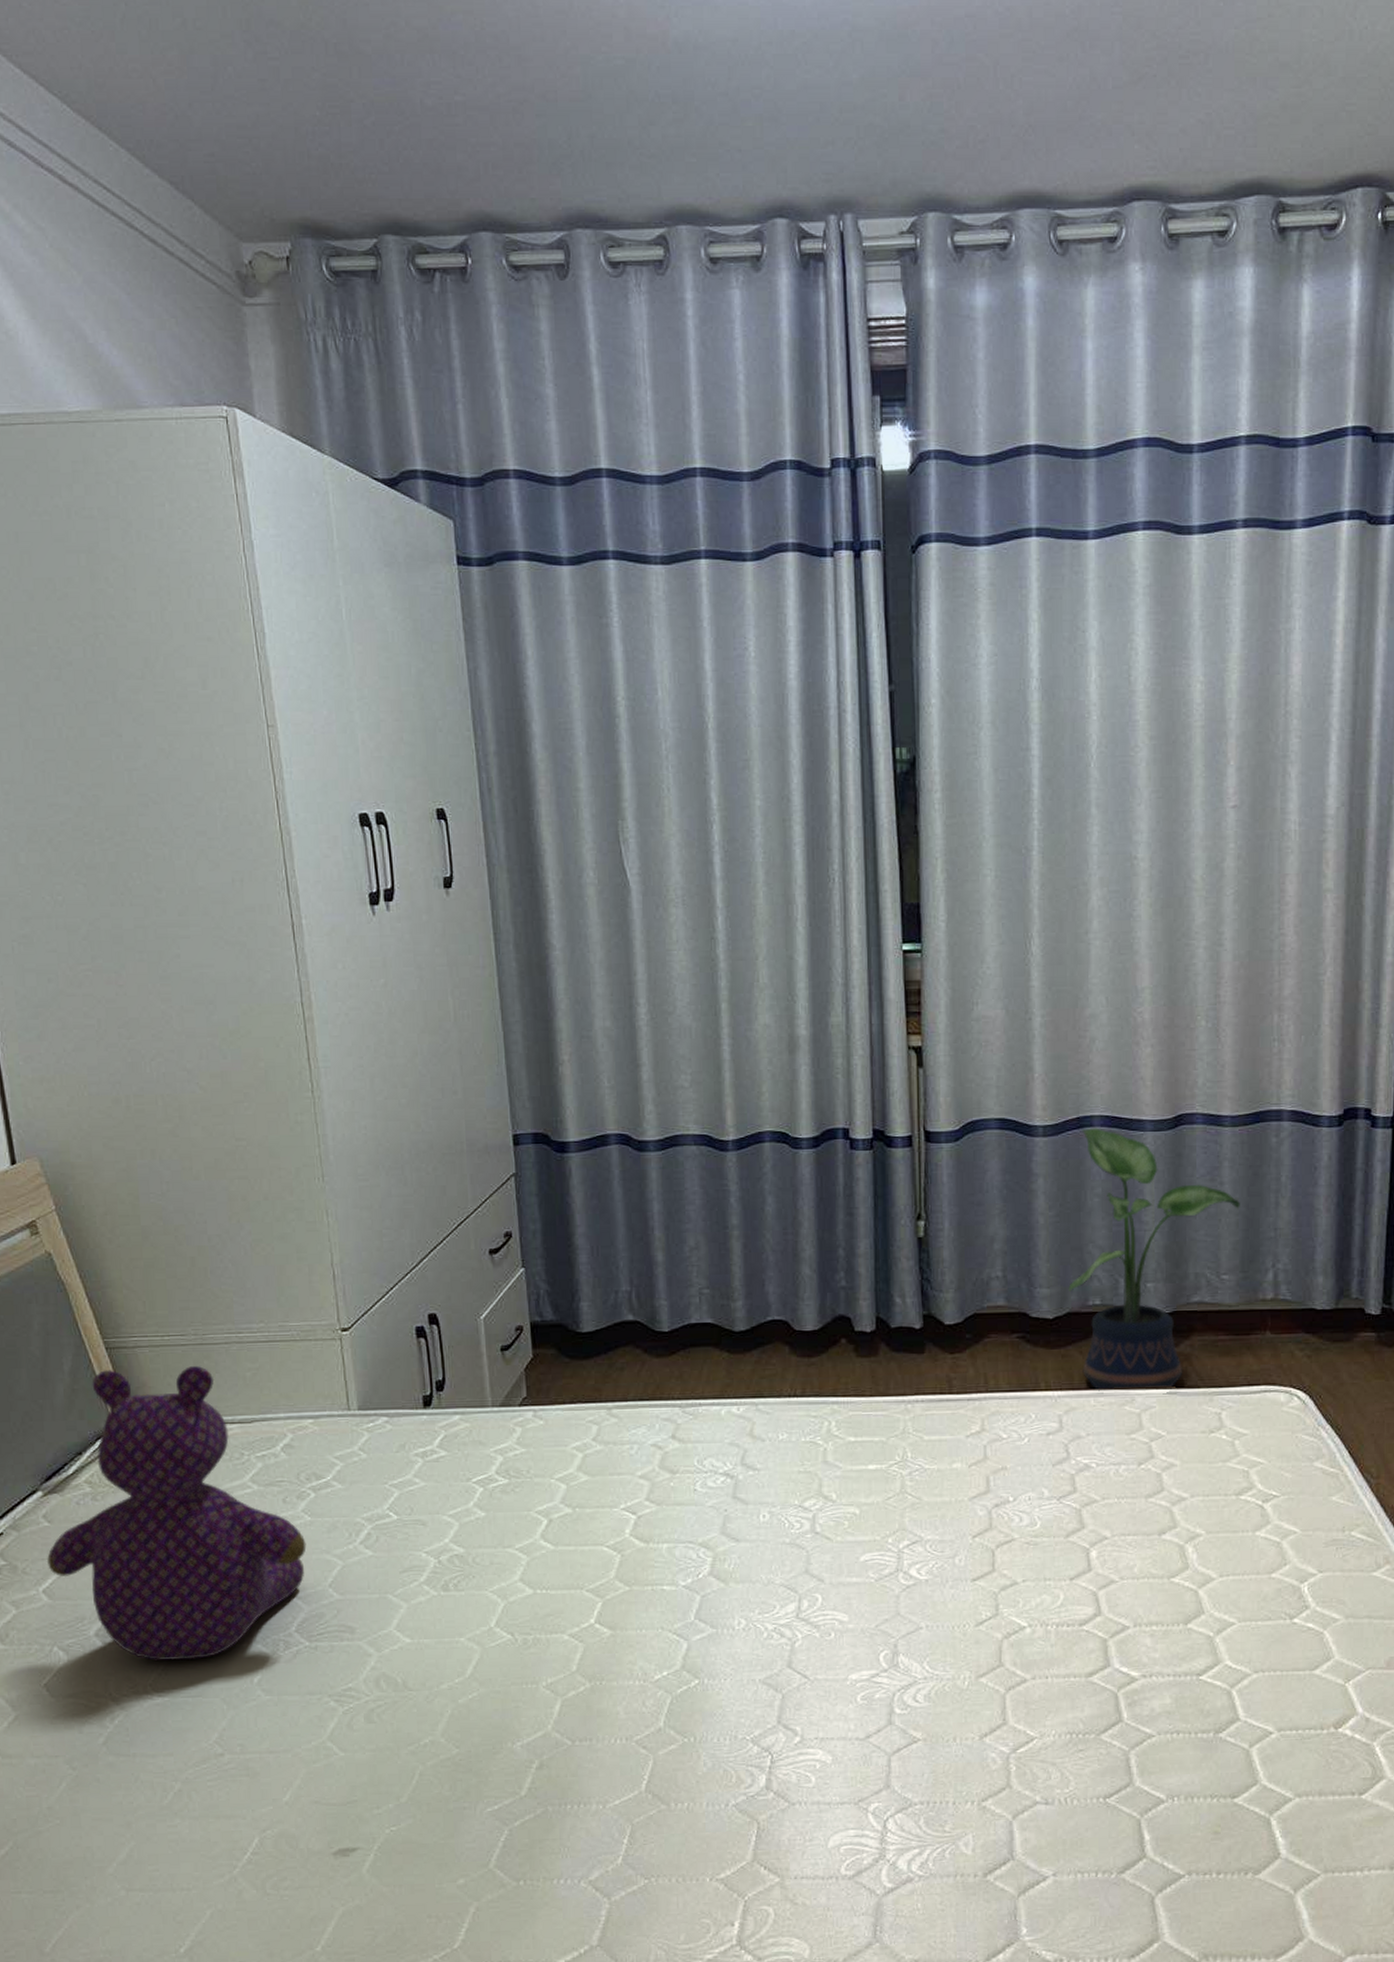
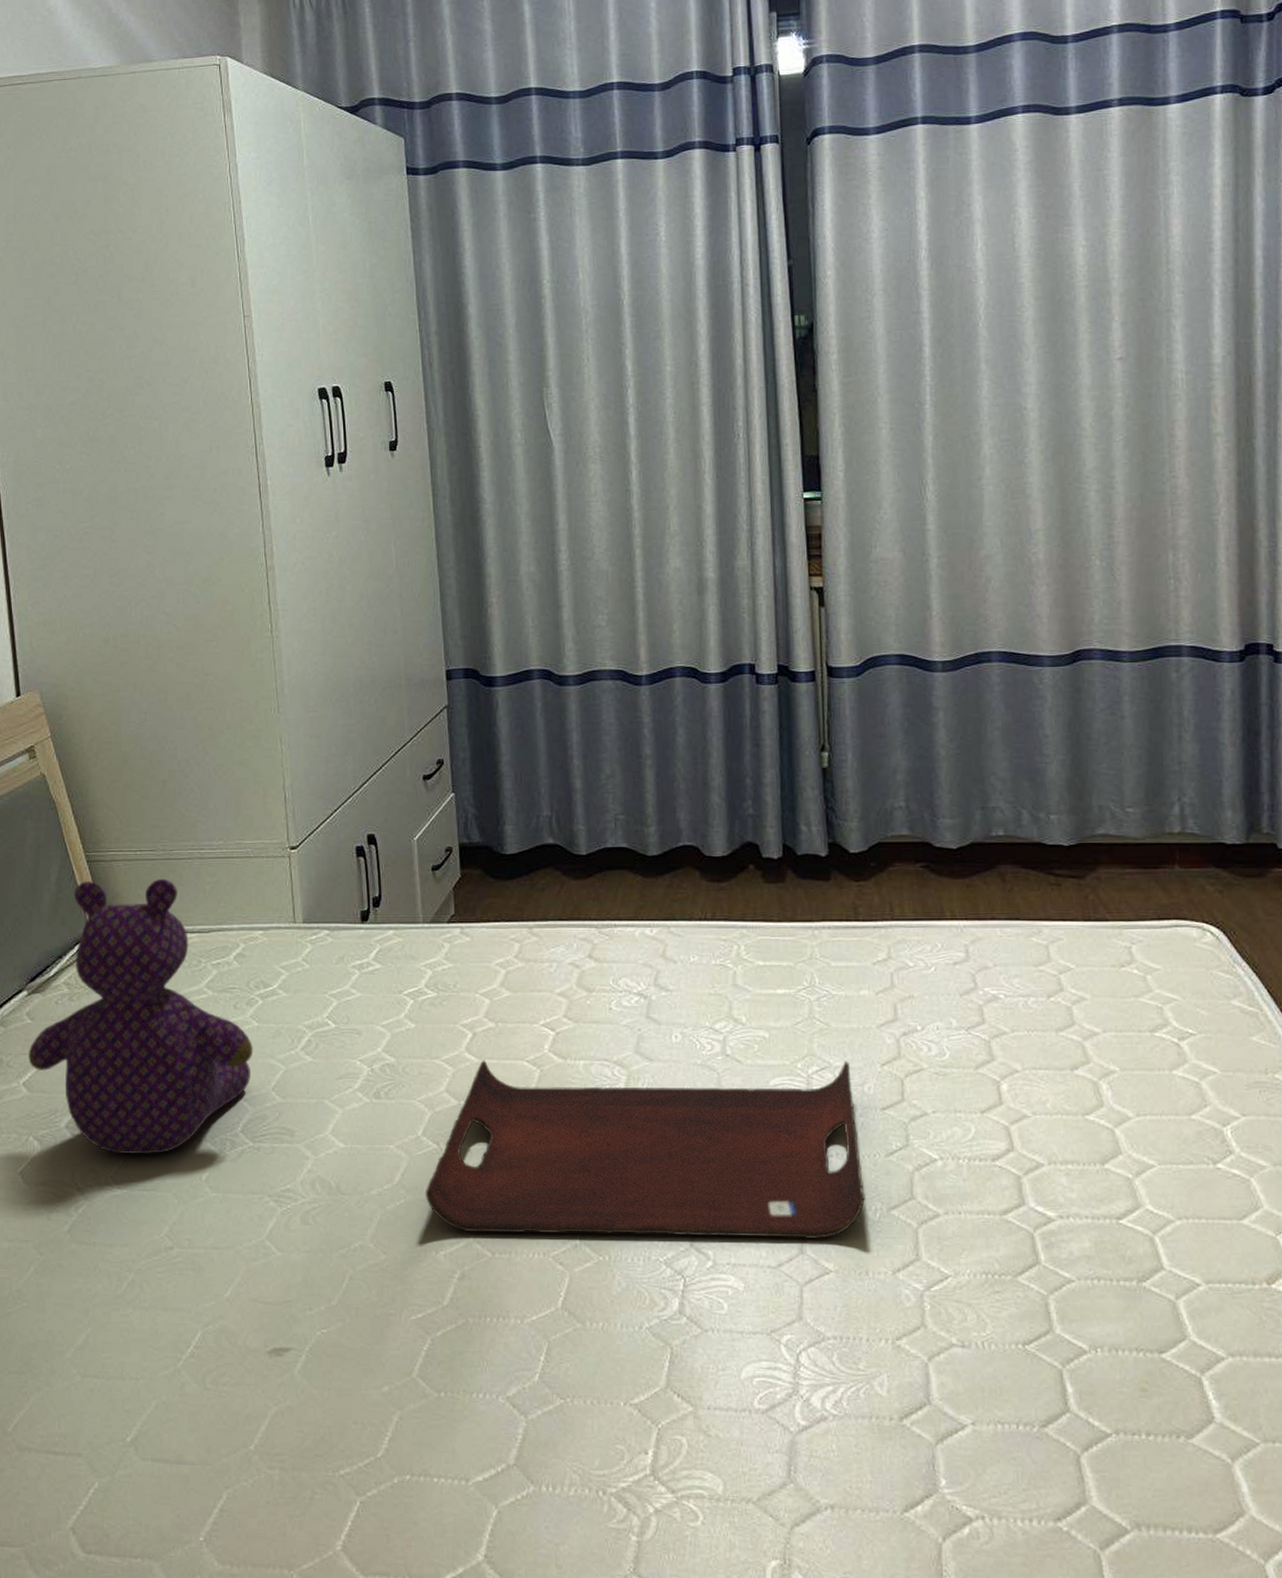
serving tray: none [500,1533,954,1722] -> present [426,1060,865,1240]
potted plant: present [1068,1128,1240,1391] -> none [971,663,1142,922]

